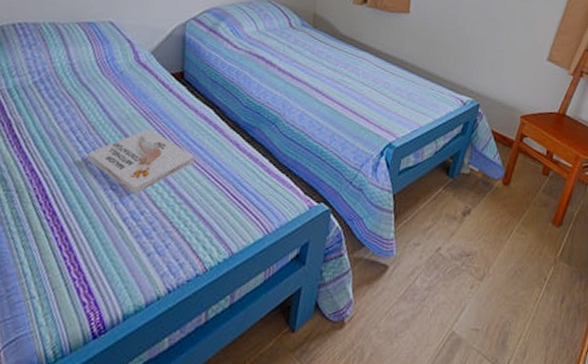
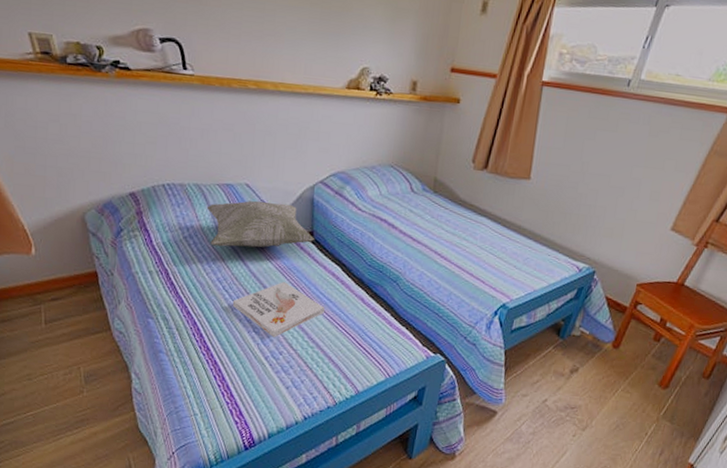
decorative pillow: none [63,39,186,92] -> present [206,200,315,248]

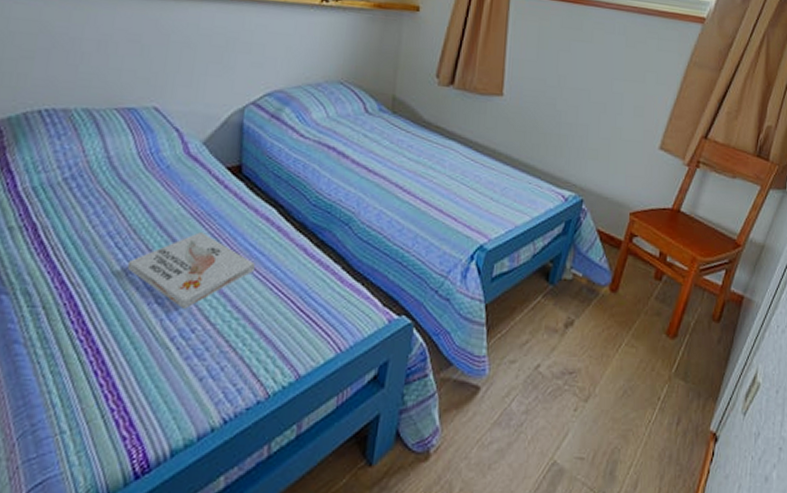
decorative pillow: present [206,200,315,248] -> none [98,128,244,190]

